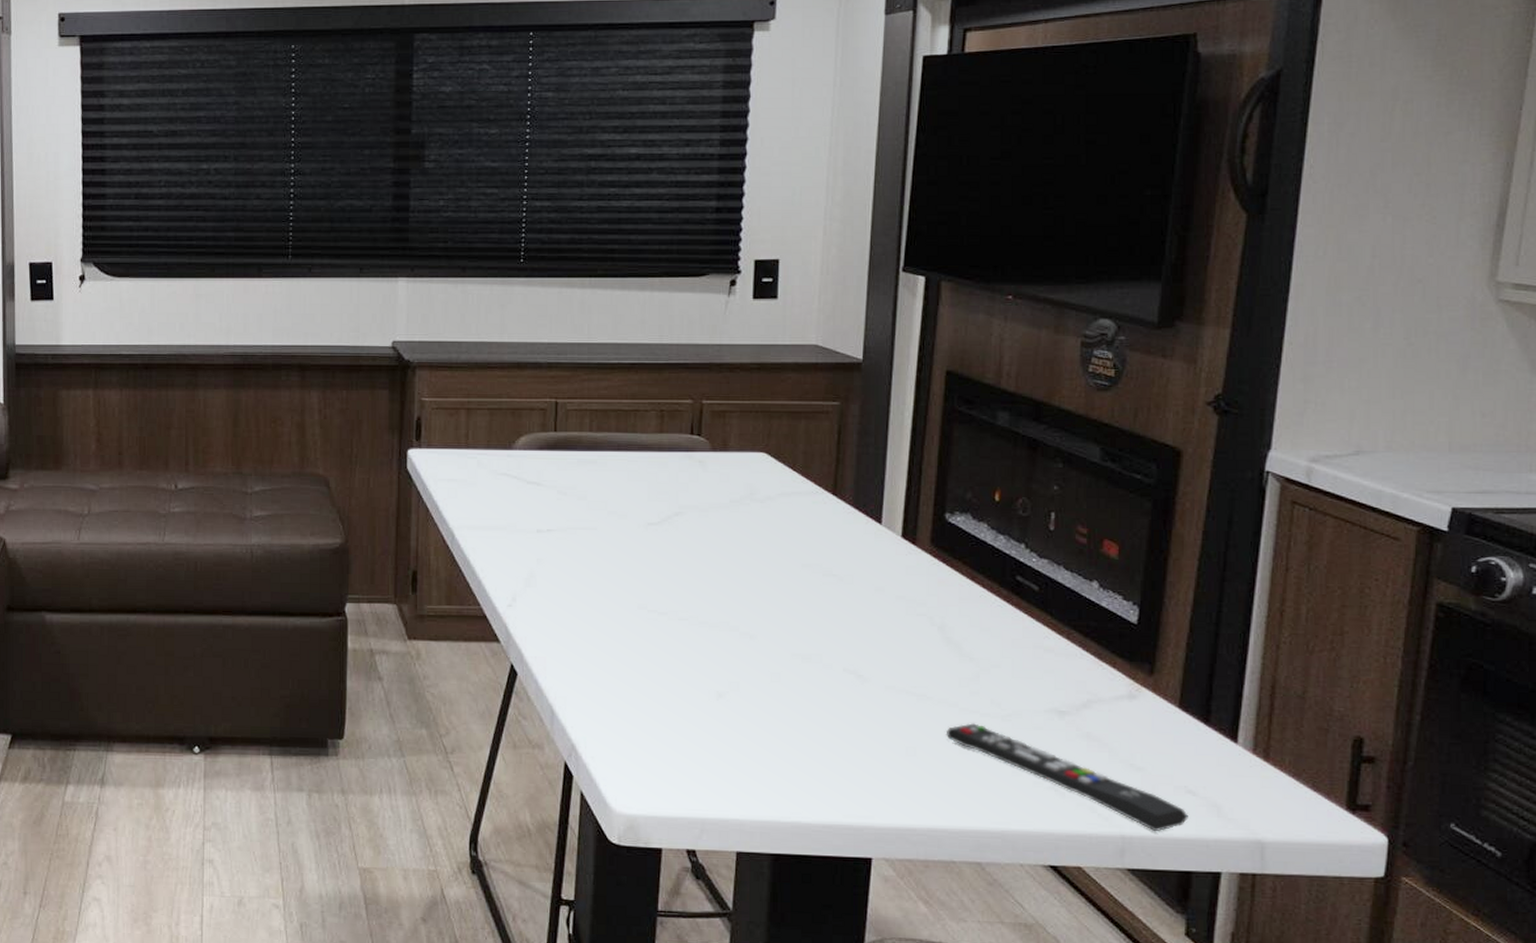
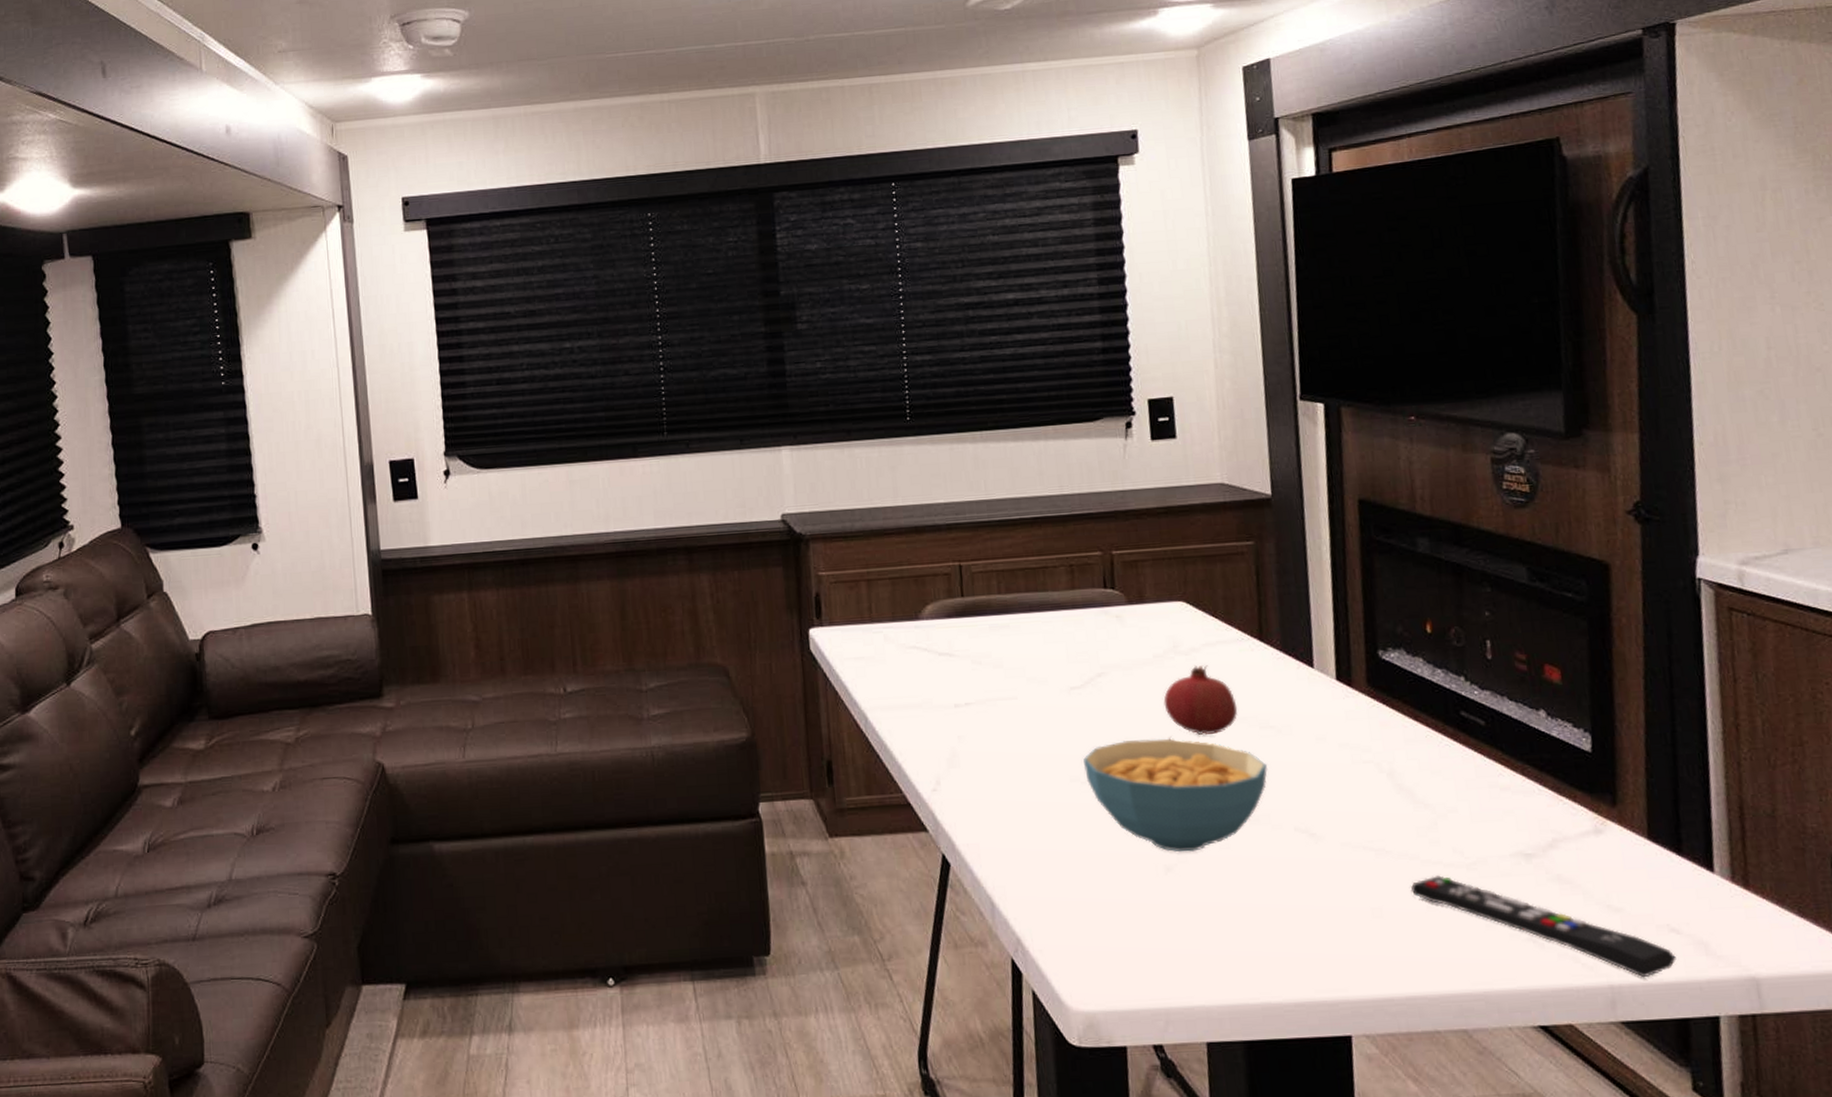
cereal bowl: none [653,576,825,682] -> present [1083,738,1267,852]
fruit: none [734,513,804,577] -> present [1163,665,1238,735]

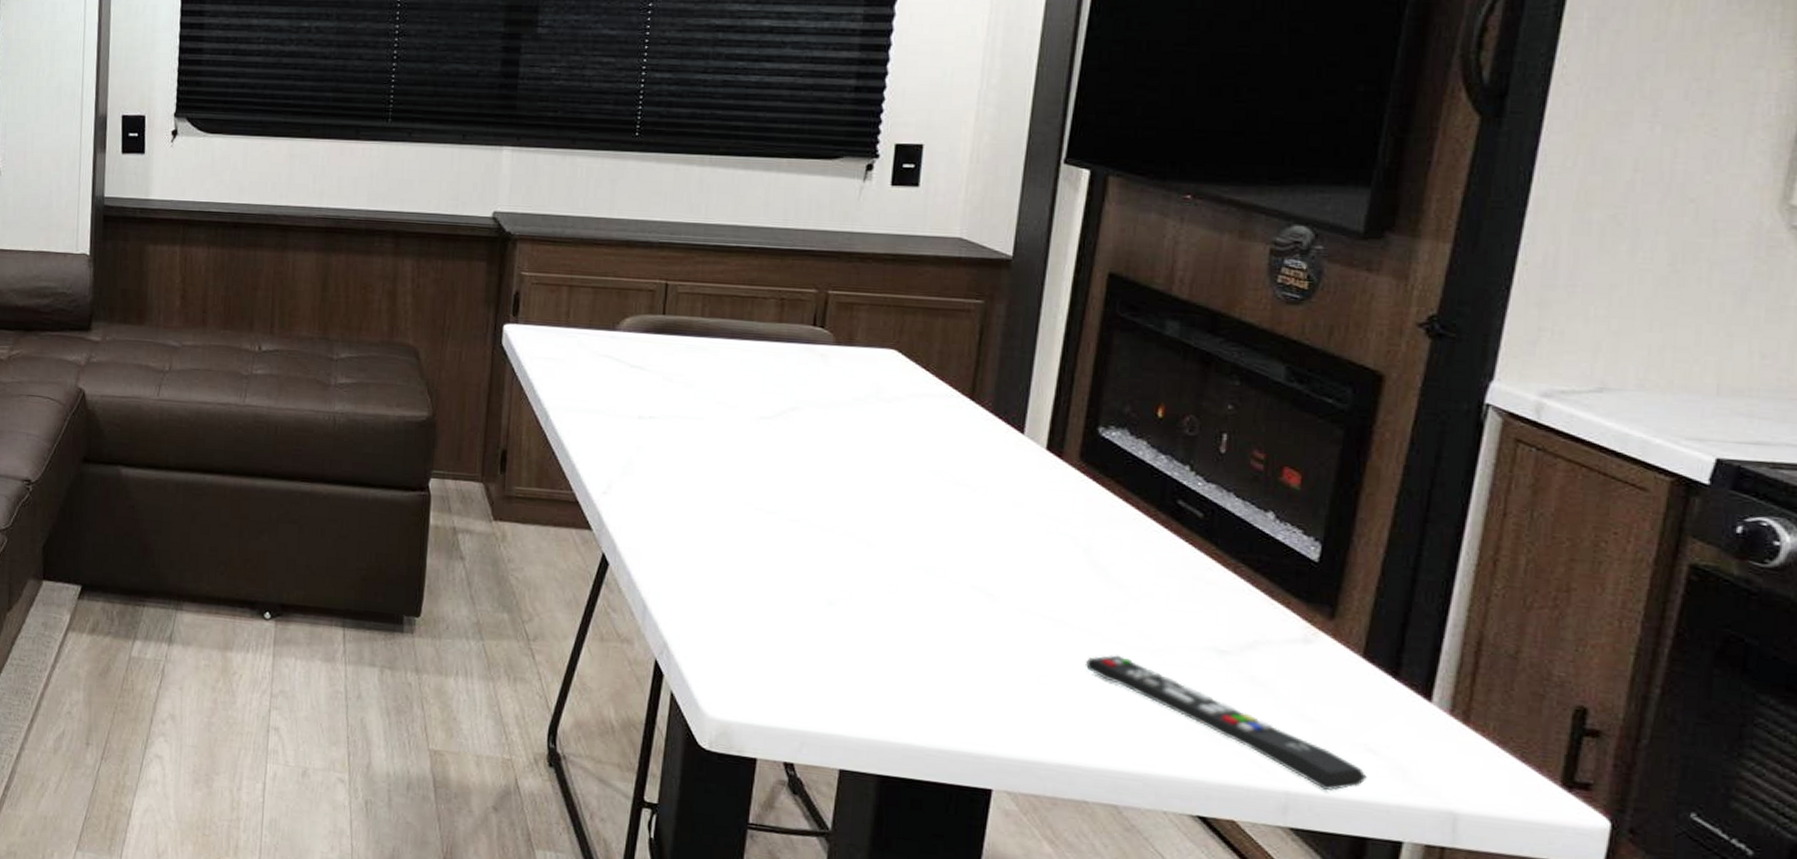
cereal bowl: present [1083,738,1267,852] -> none [761,475,954,591]
fruit: present [1163,665,1238,735] -> none [855,414,934,483]

